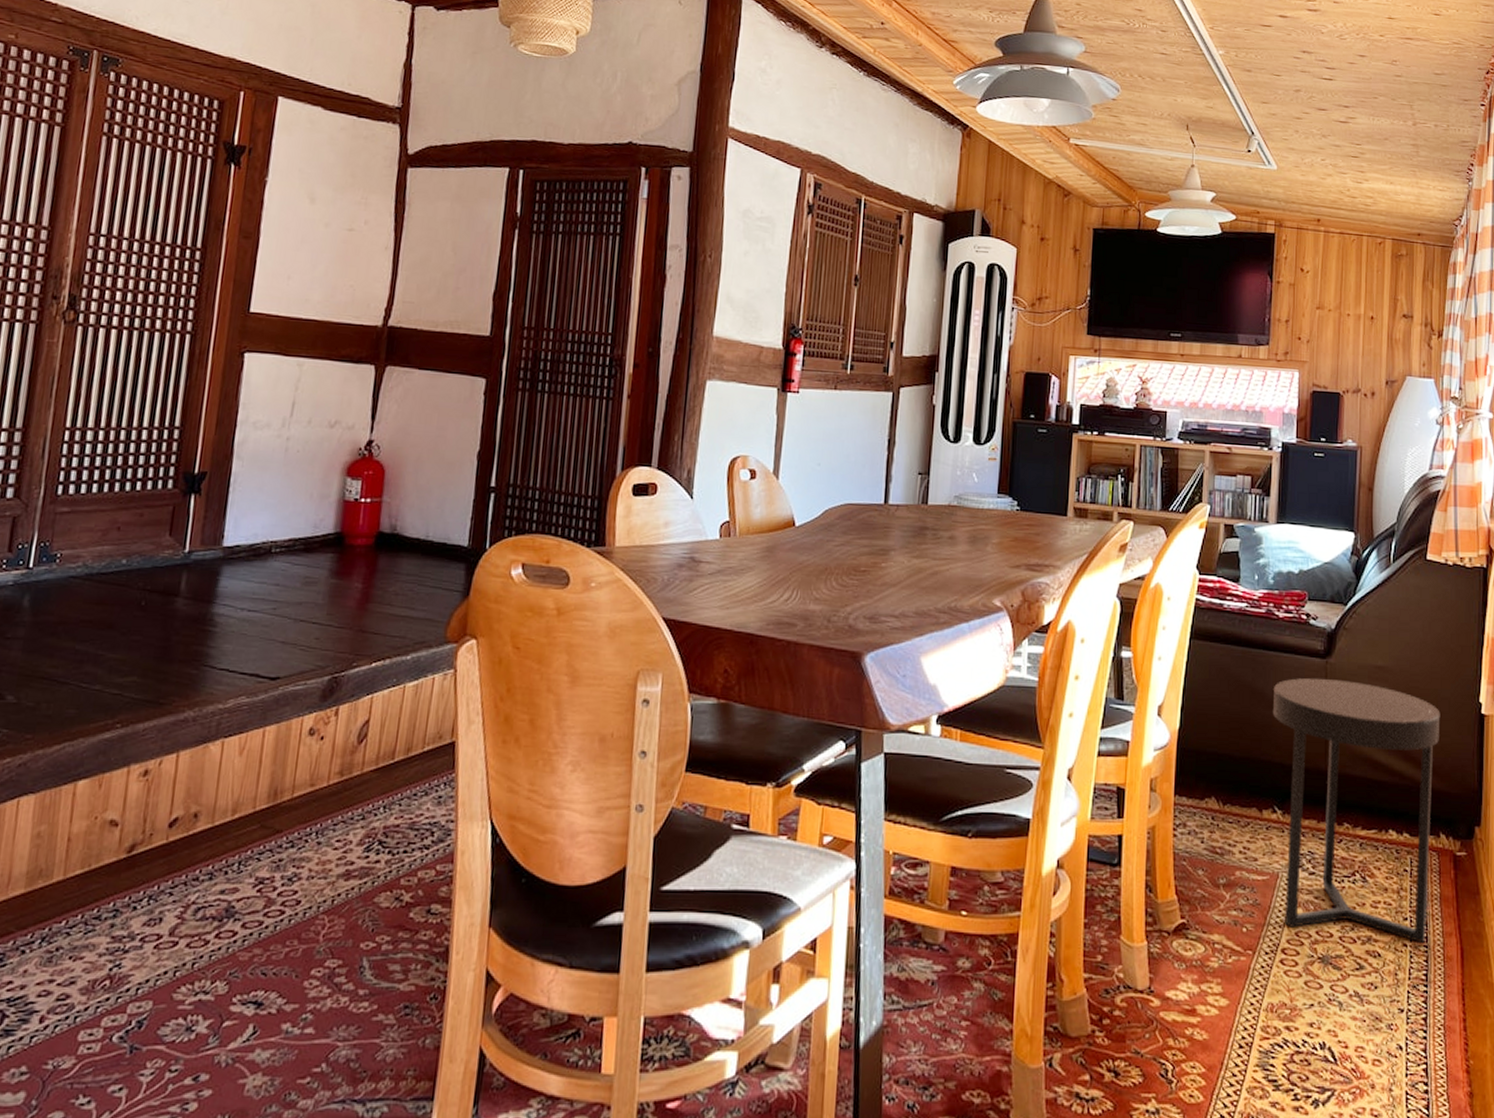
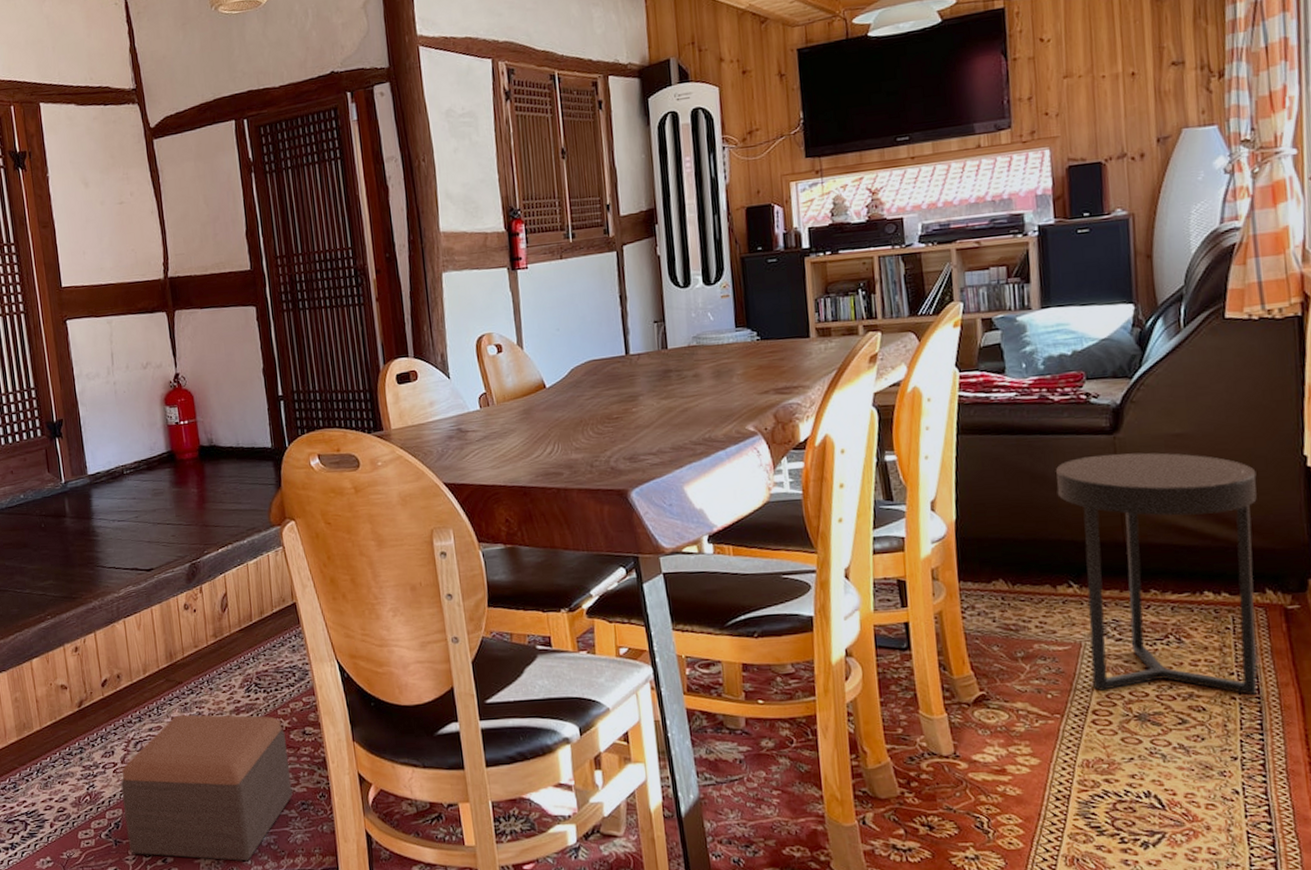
footstool: none [148,875,404,1084] -> present [120,714,293,862]

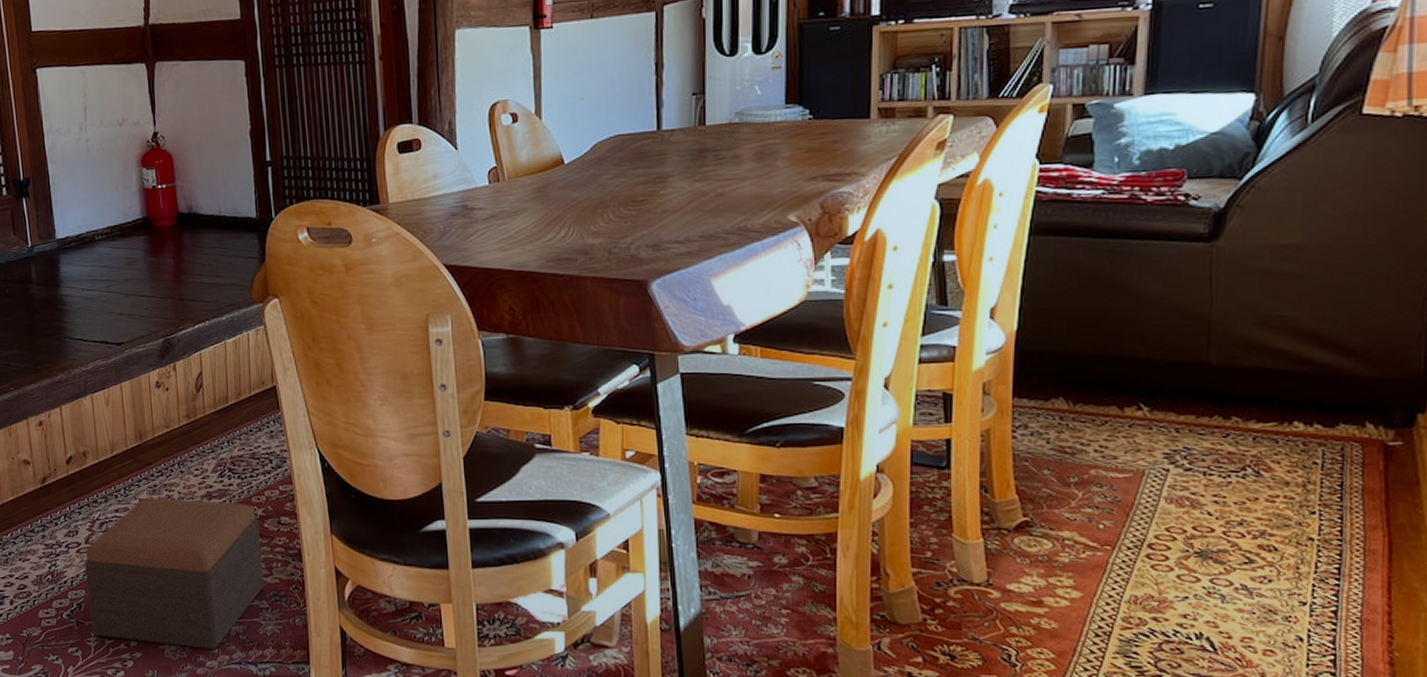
side table: present [1056,452,1258,696] -> none [1137,264,1374,538]

